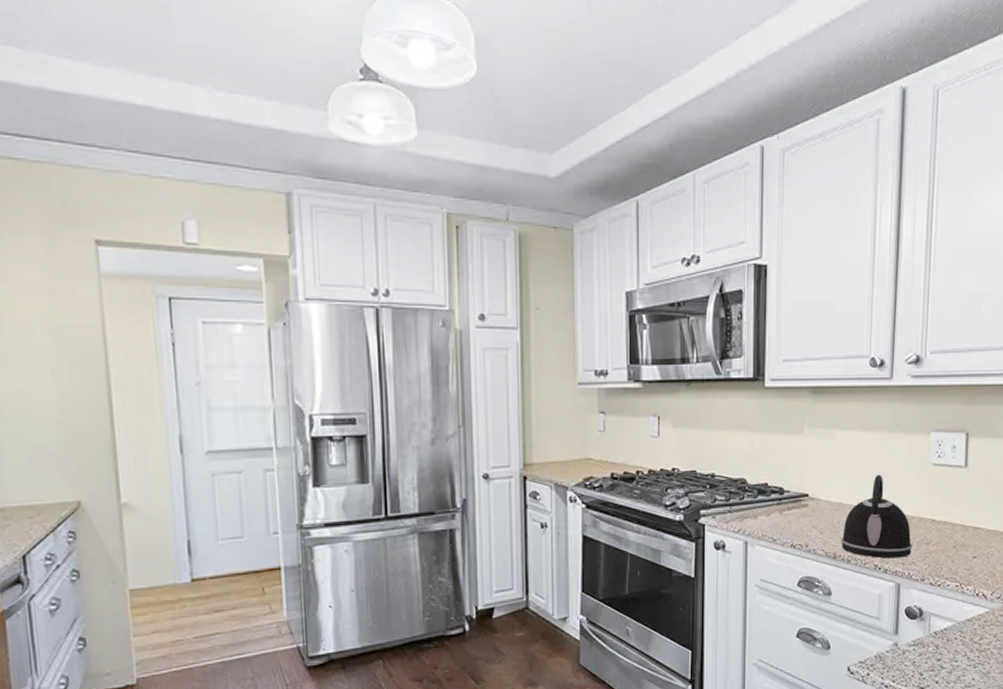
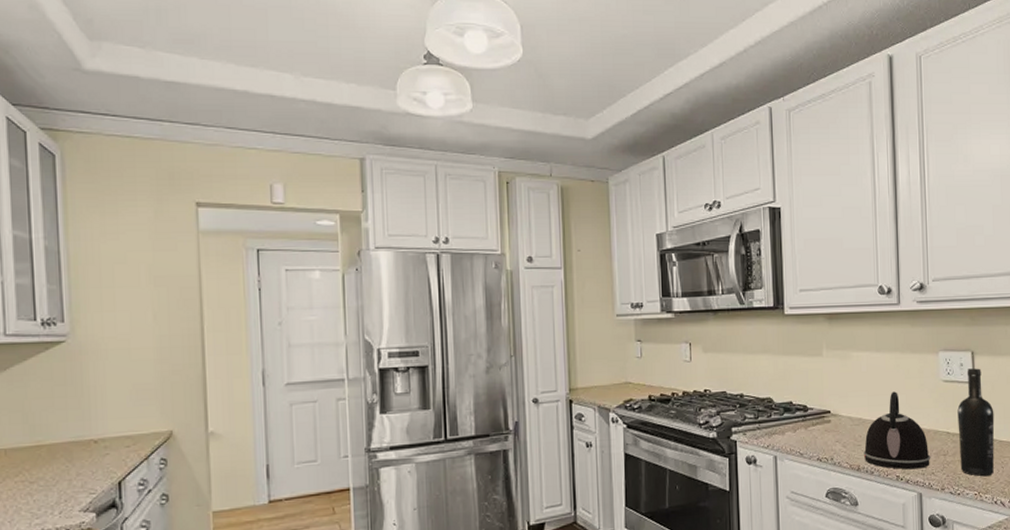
wine bottle: none [943,451,985,567] -> present [957,368,995,477]

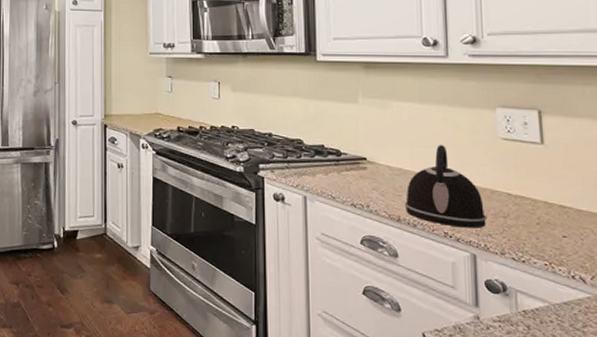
wine bottle: present [957,368,995,477] -> none [521,128,571,247]

